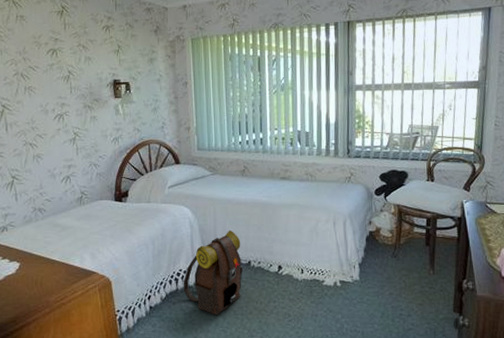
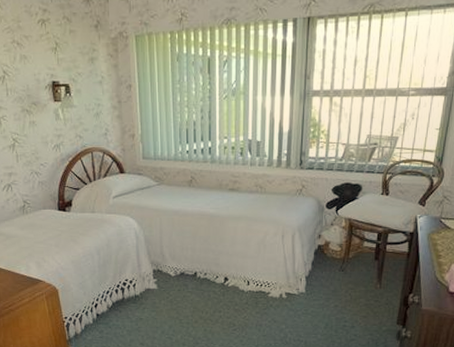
backpack: present [183,230,244,315] -> none [129,242,190,323]

